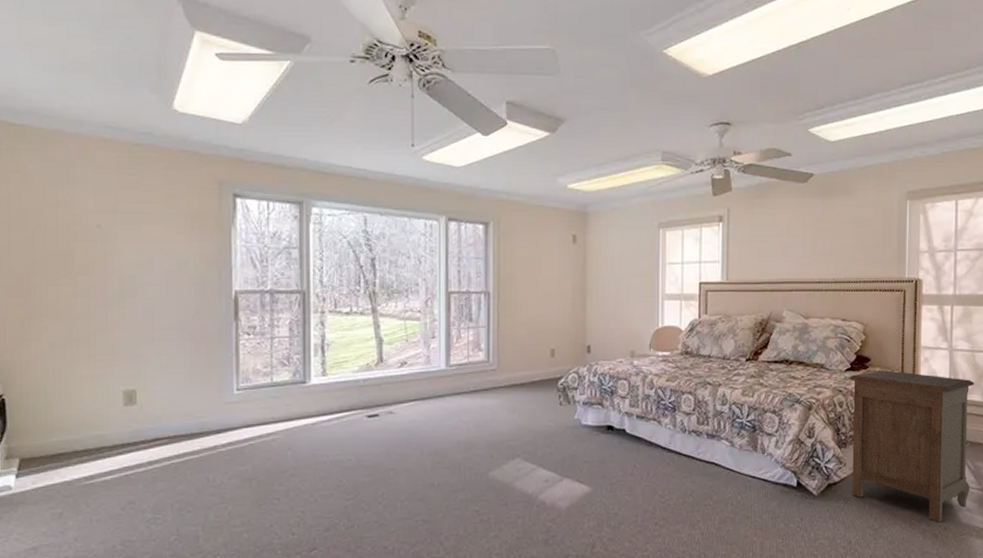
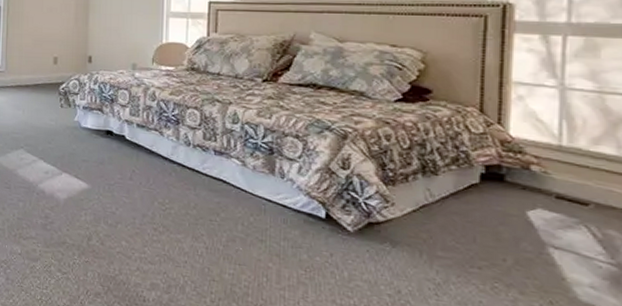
nightstand: present [849,370,975,523] -> none [400,104,605,294]

